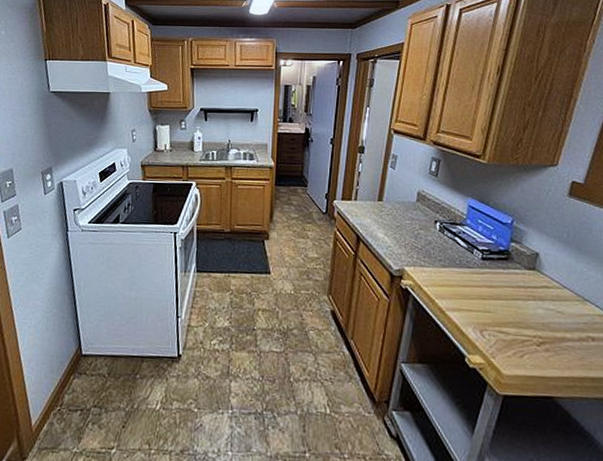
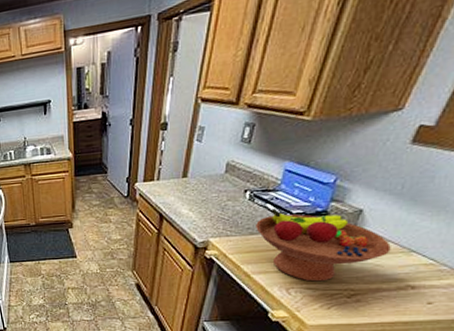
fruit bowl: none [447,242,568,325] -> present [256,208,391,282]

